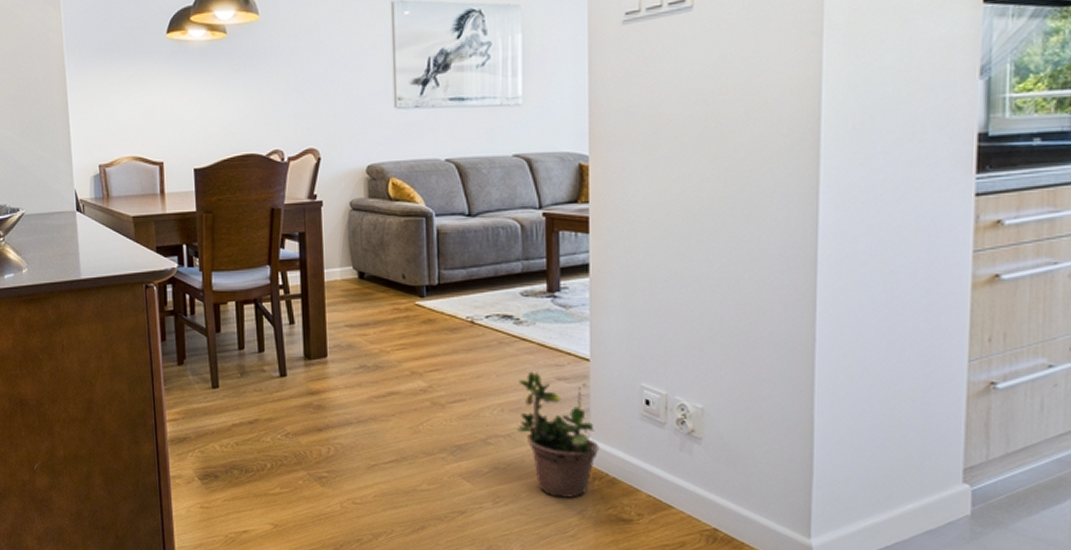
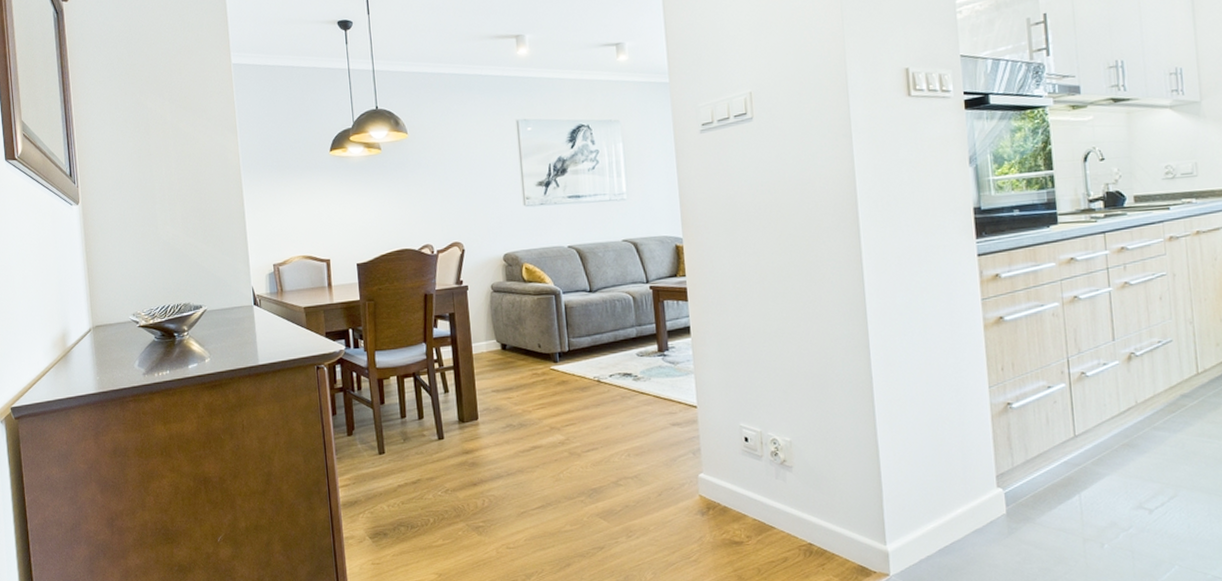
potted plant: present [516,371,600,498] -> none [640,419,711,528]

